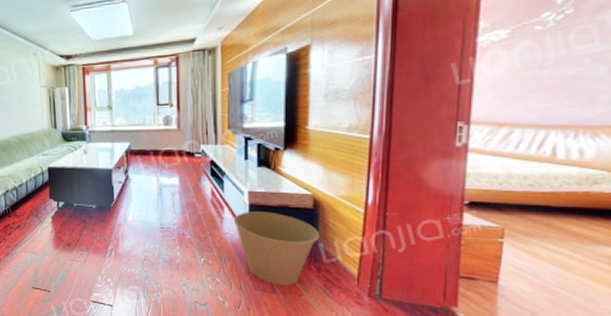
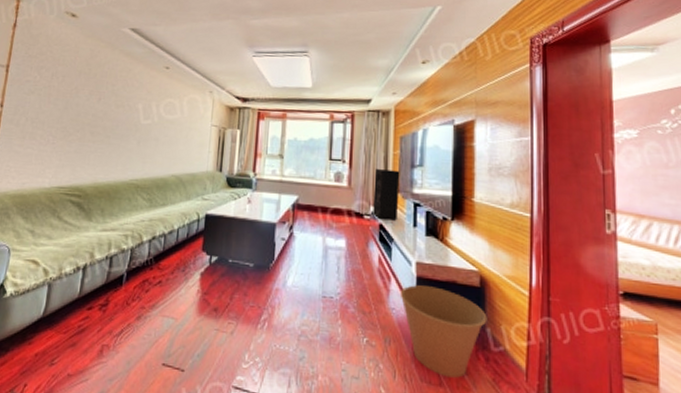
speaker: none [203,108,229,156] -> present [373,169,400,221]

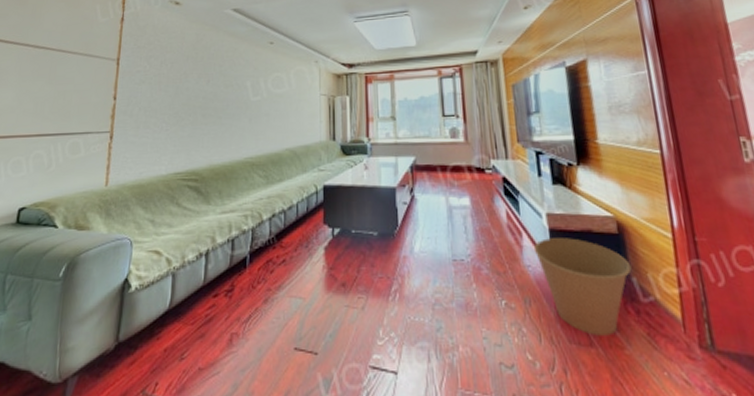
speaker: present [373,169,400,221] -> none [490,120,520,173]

